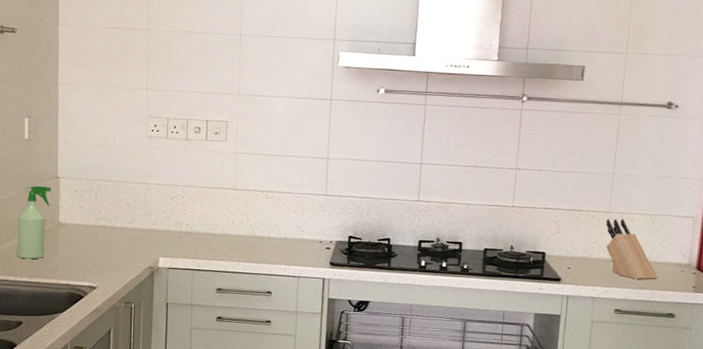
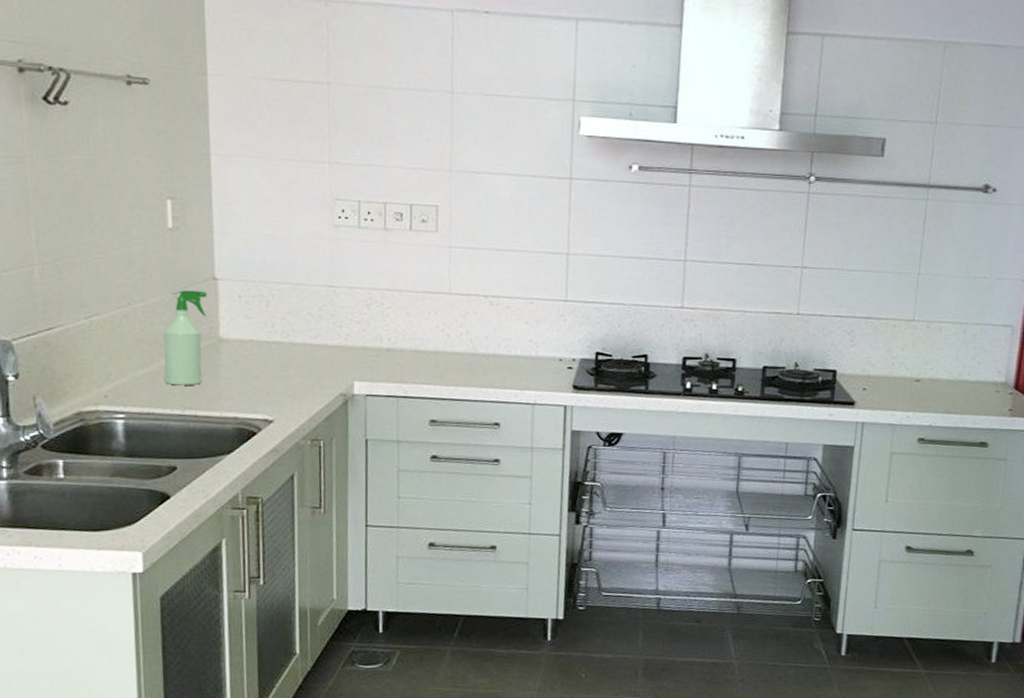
knife block: present [605,218,658,280] -> none [908,328,969,403]

